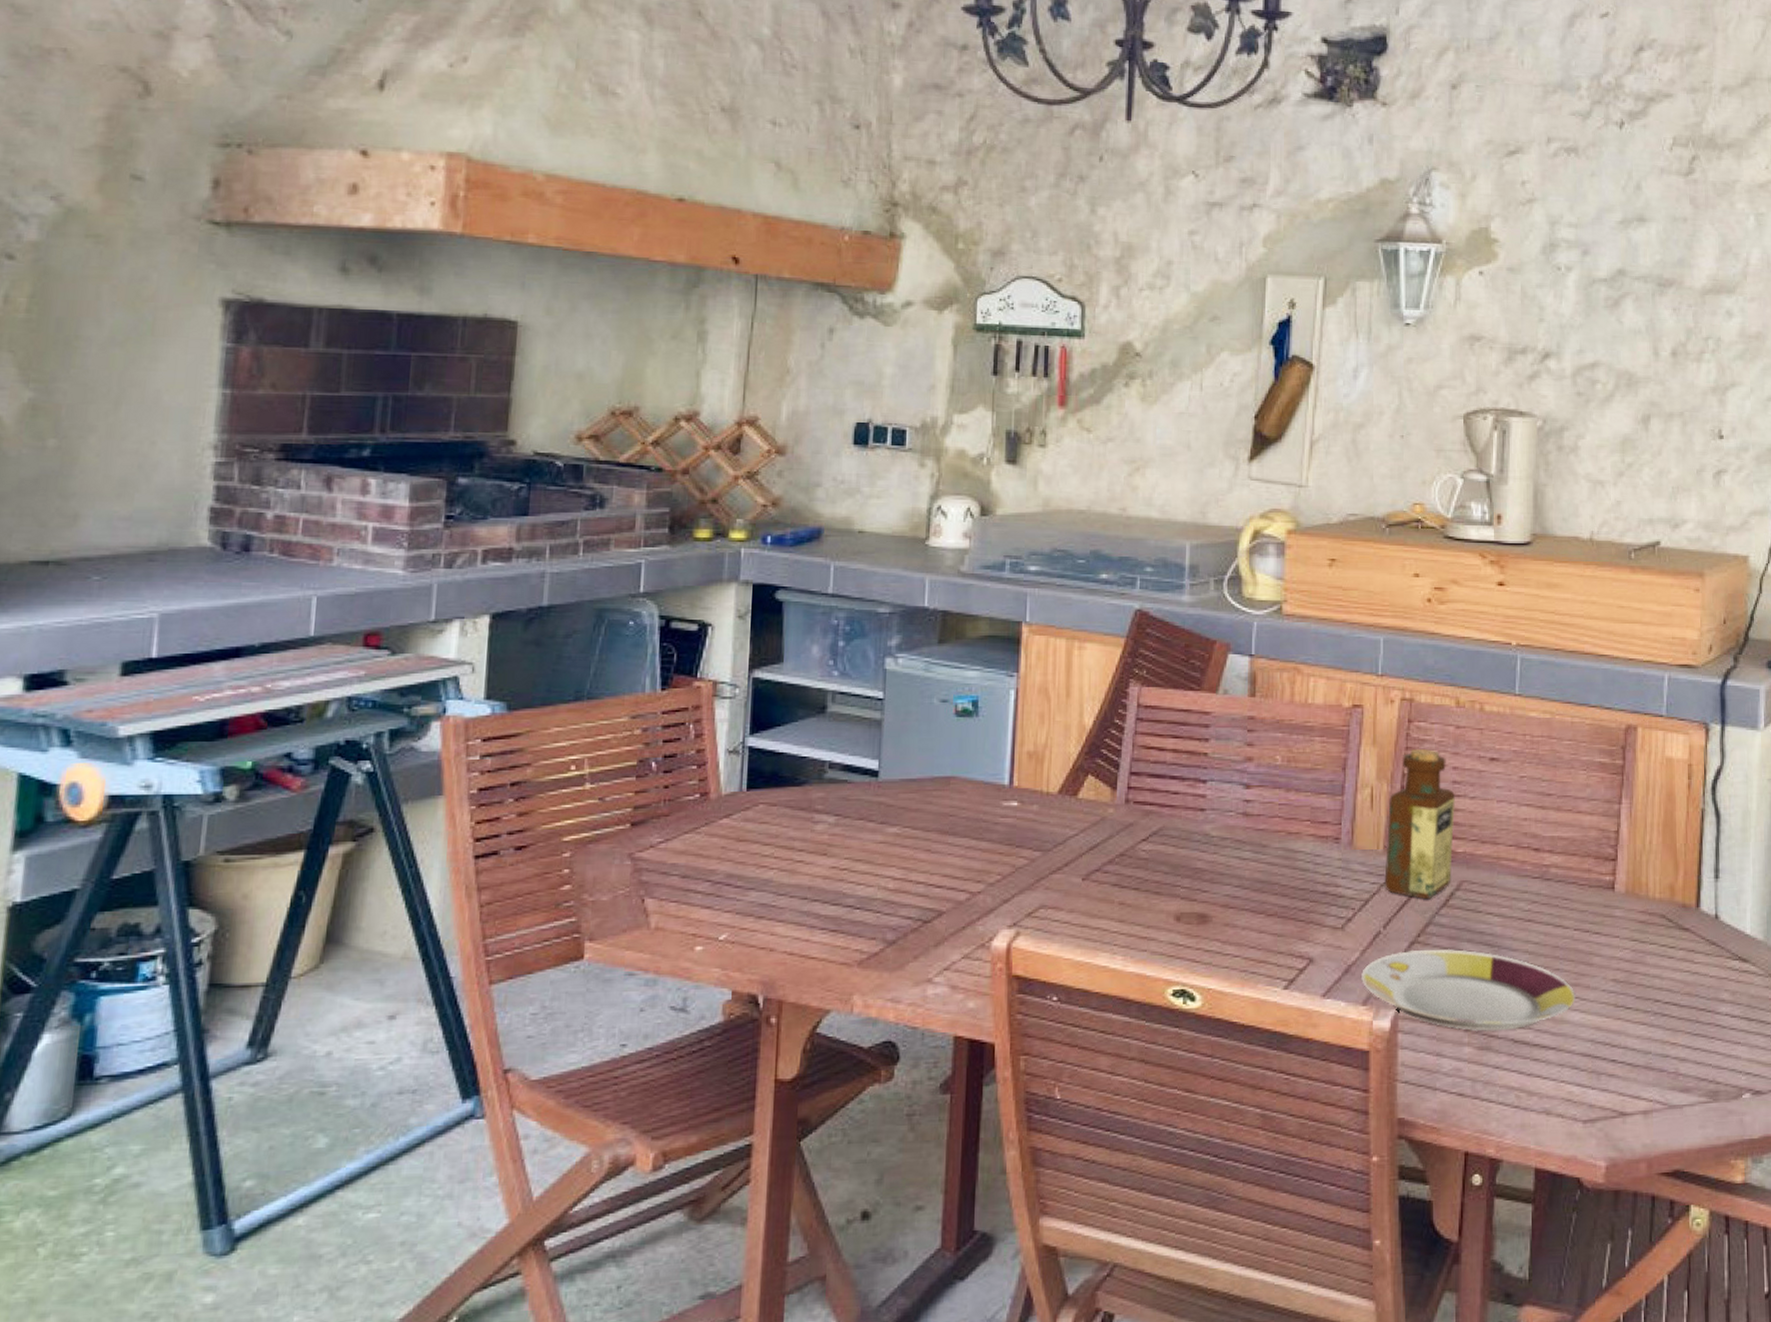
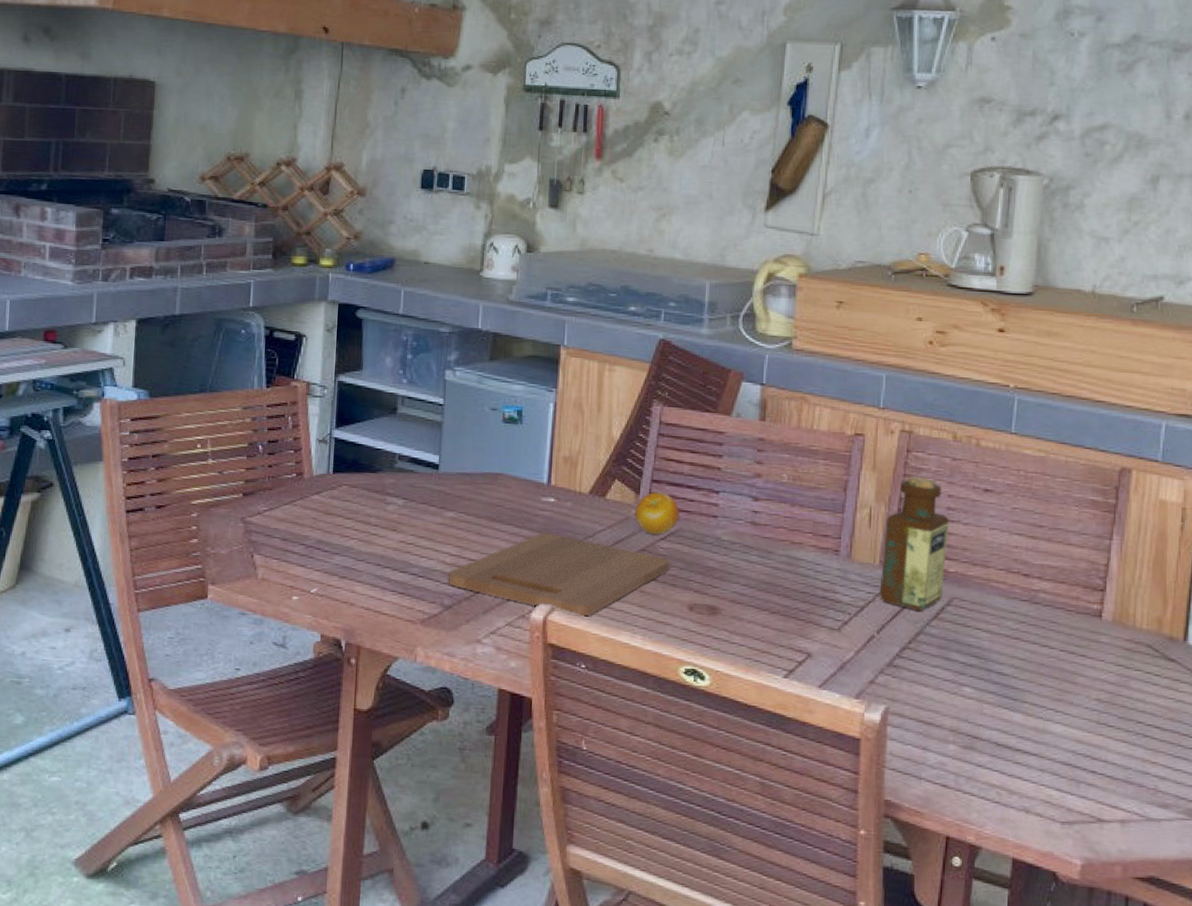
cutting board: none [891,844,1152,940] -> present [448,533,669,617]
fruit: none [1111,785,1163,836] -> present [634,491,680,535]
plate: present [1362,949,1576,1032] -> none [855,655,1059,734]

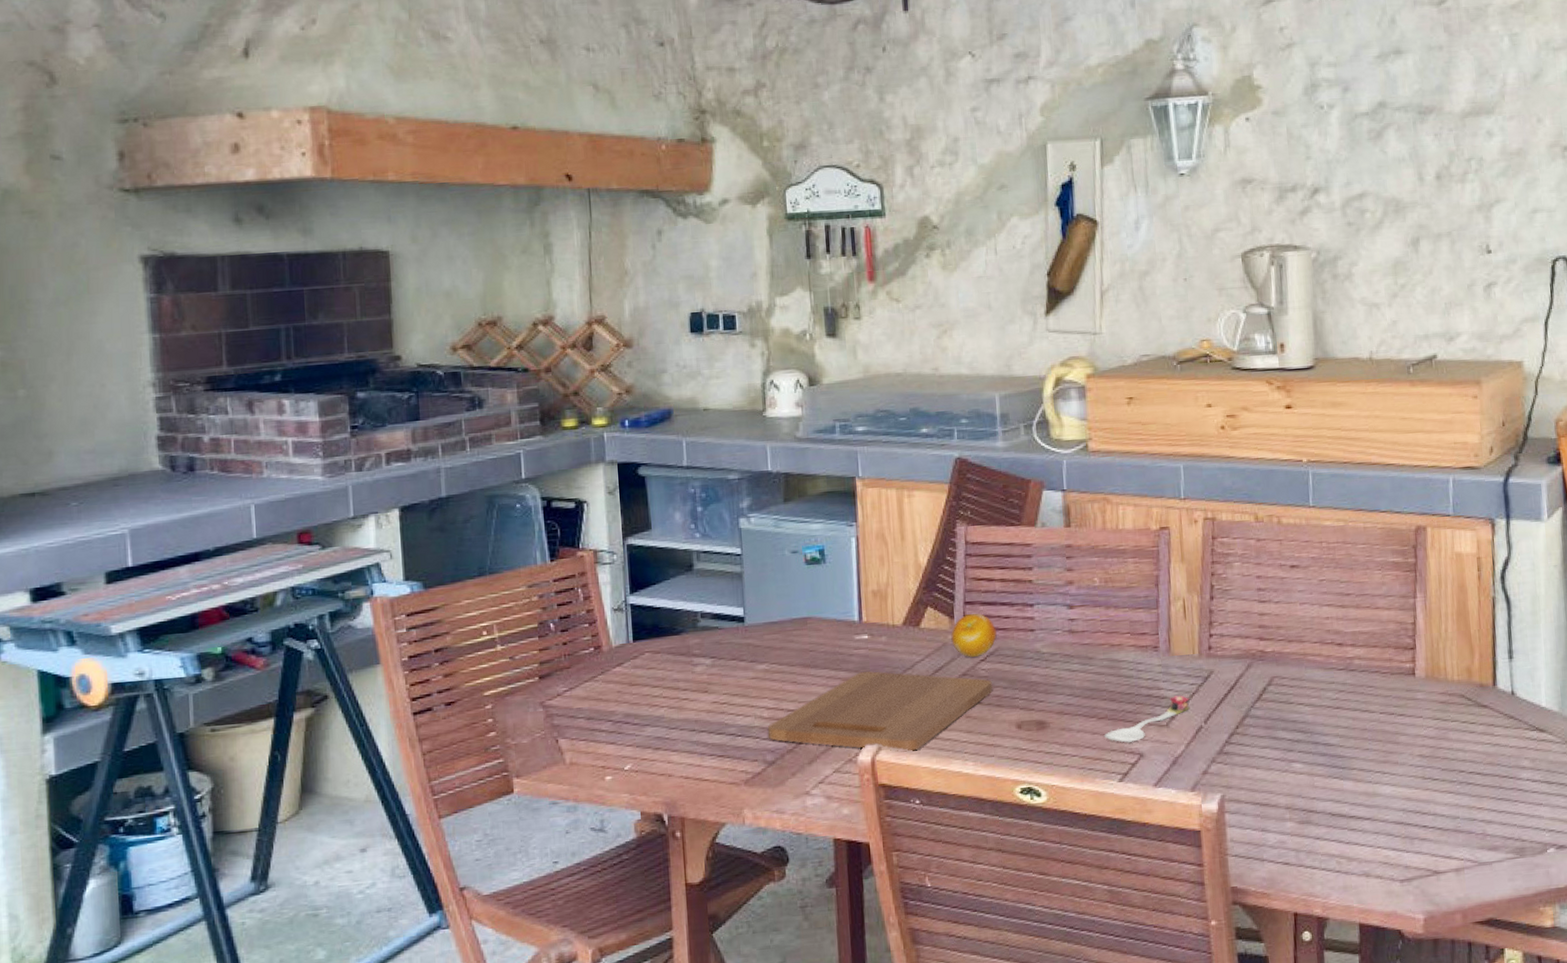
spoon: none [774,601,865,641] -> present [1103,695,1190,743]
bottle: present [879,476,950,611] -> none [1200,562,1263,695]

